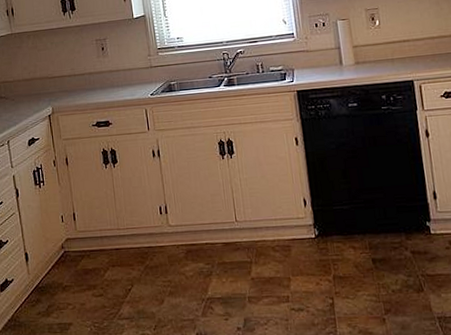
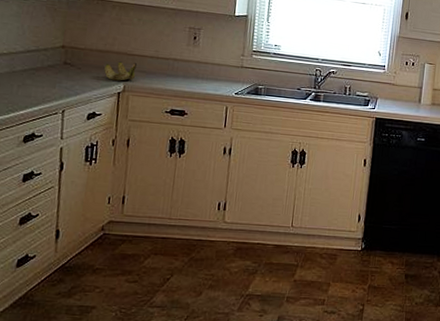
banana: none [33,83,59,105] -> present [104,61,137,81]

